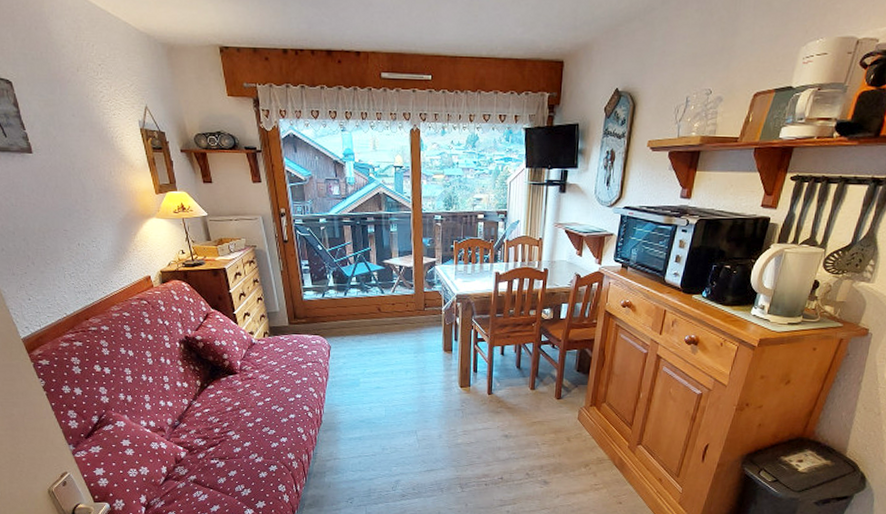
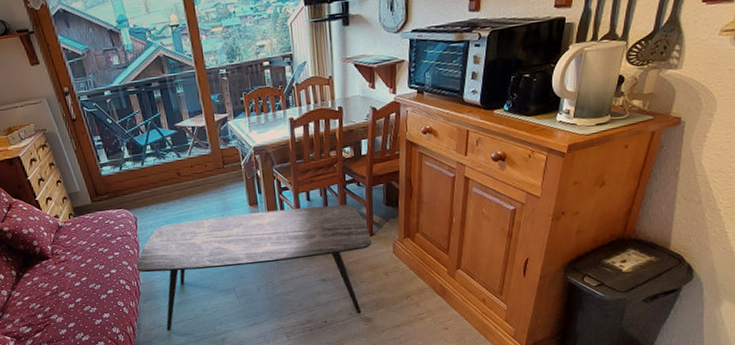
coffee table: none [322,357,558,475] -> present [136,204,371,332]

